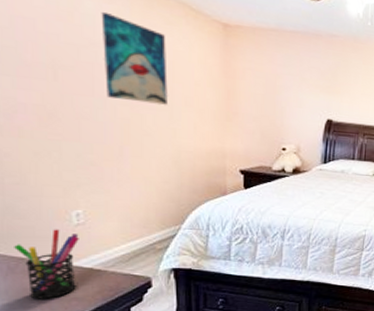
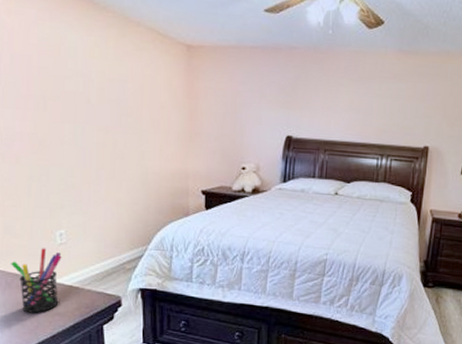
wall art: present [101,11,168,105] -> none [82,43,137,128]

